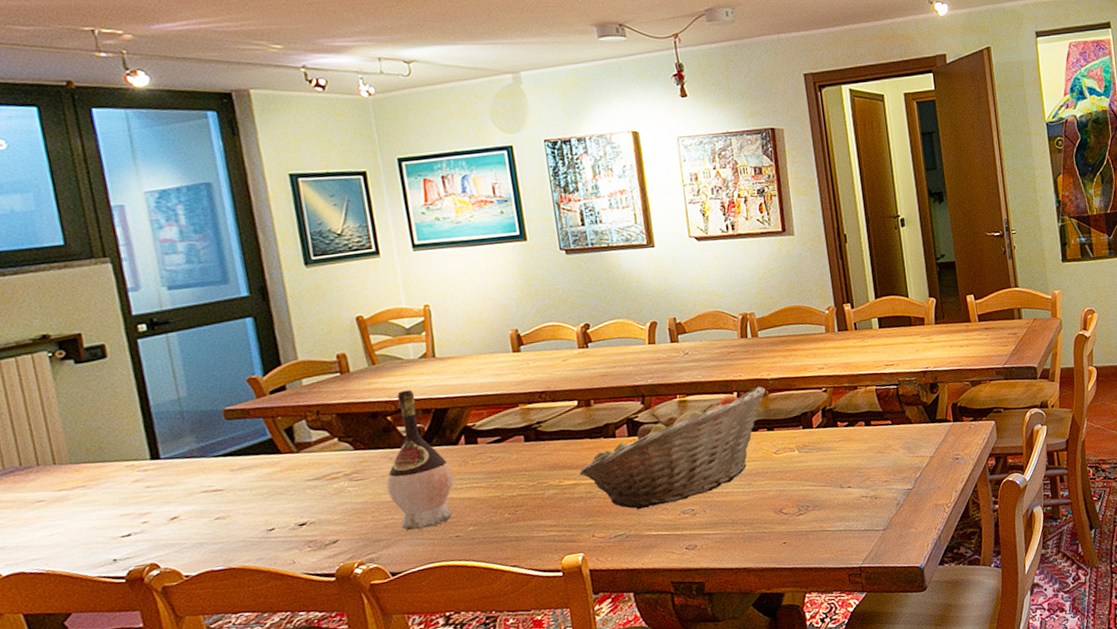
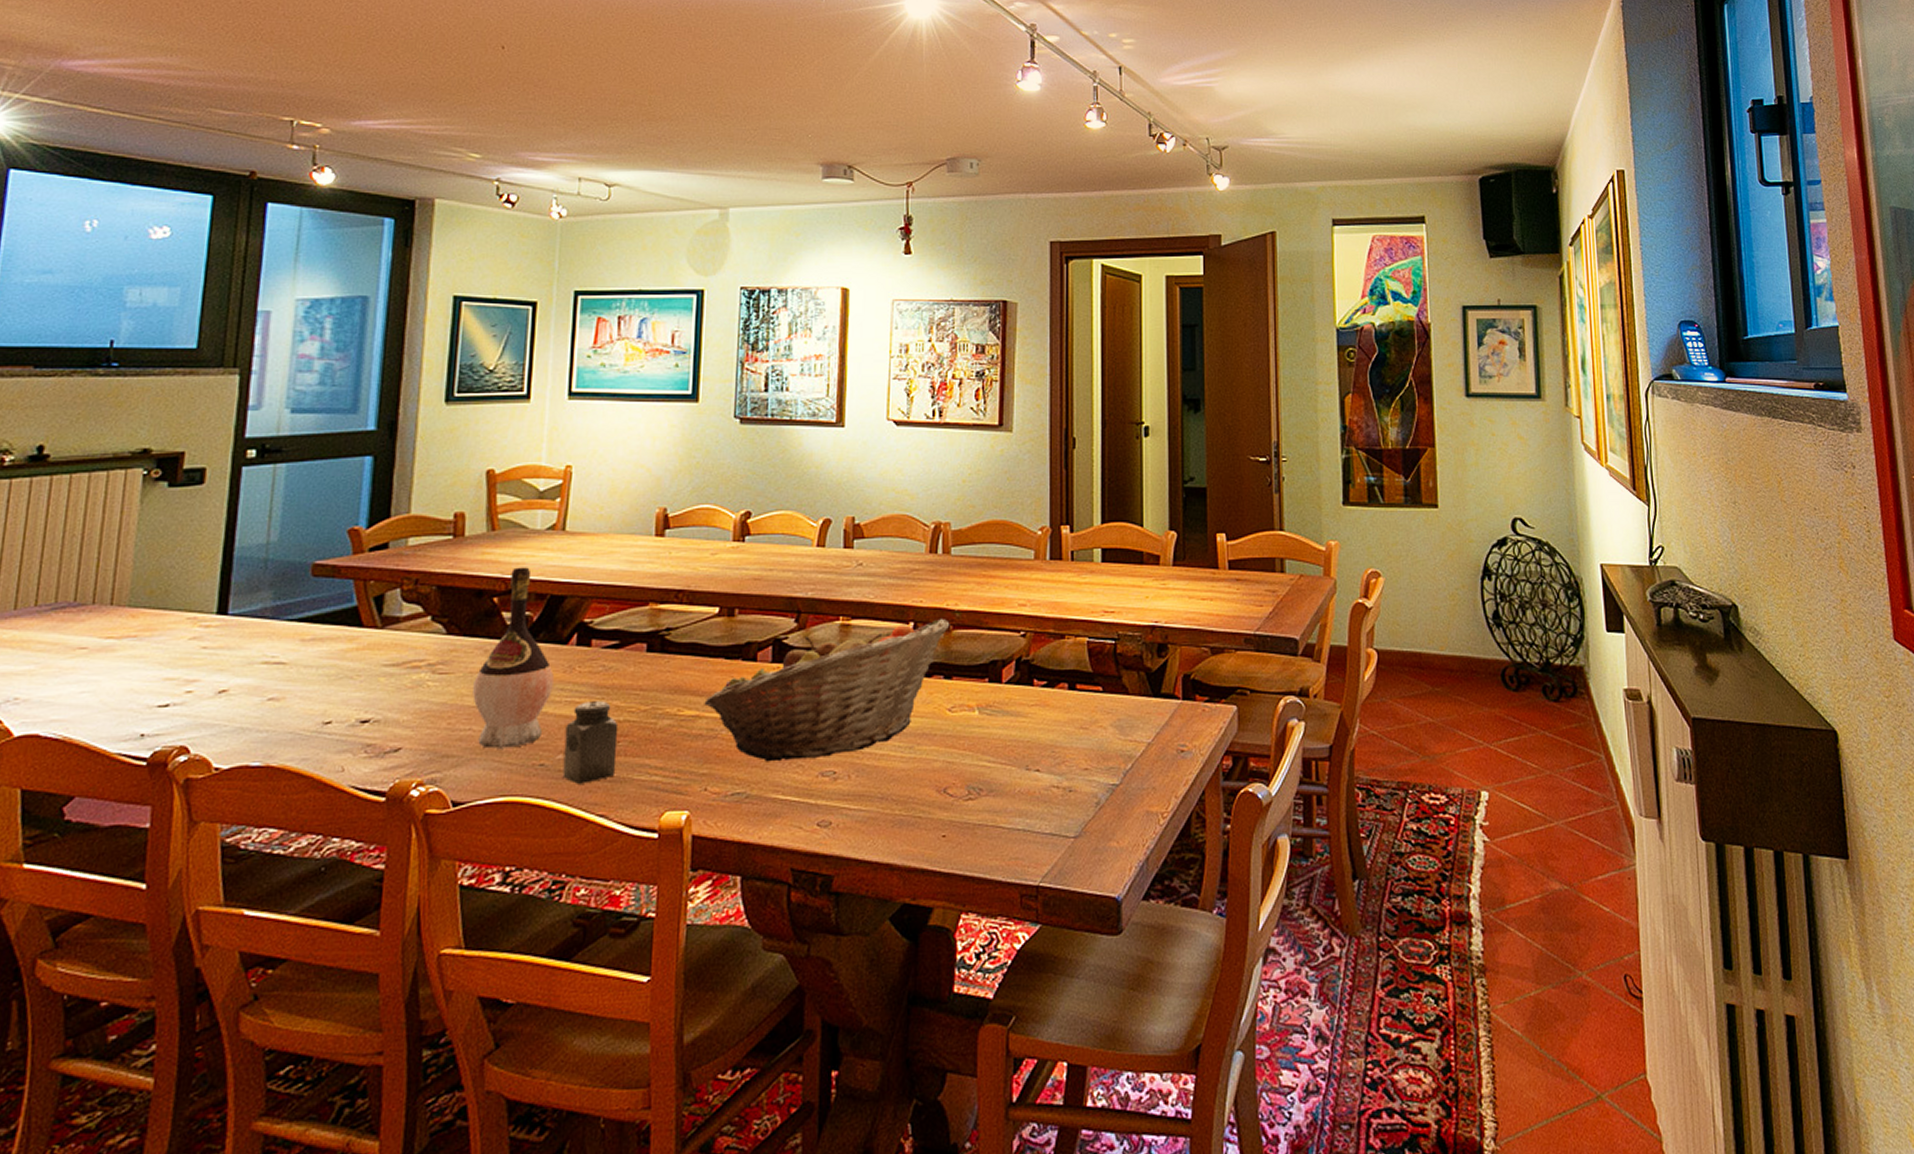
salt shaker: none [470,483,519,546] -> present [562,701,619,784]

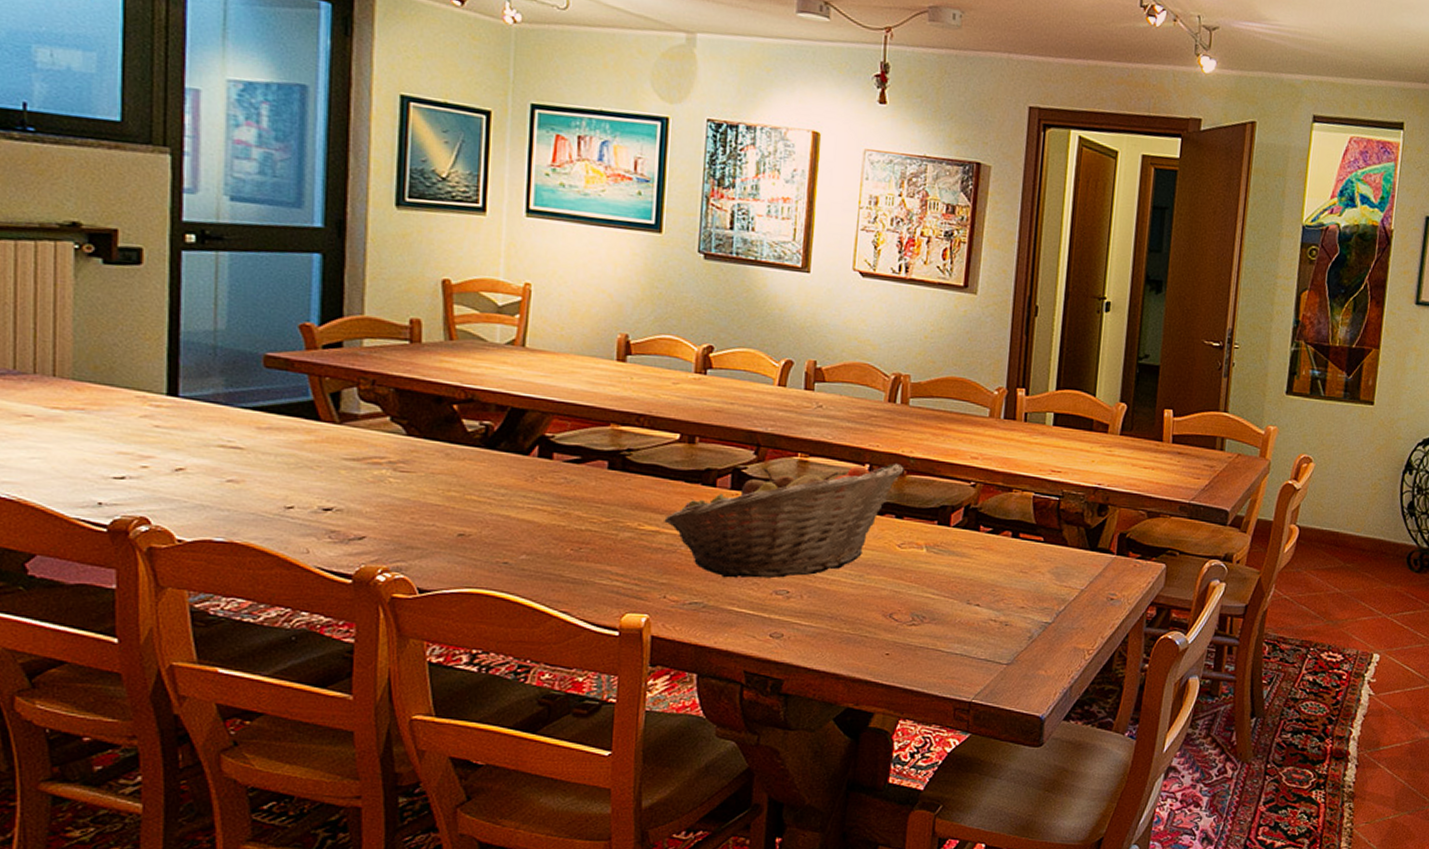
wine bottle: present [473,567,554,749] -> none [435,378,516,545]
salt shaker: present [562,701,619,784] -> none [526,509,581,583]

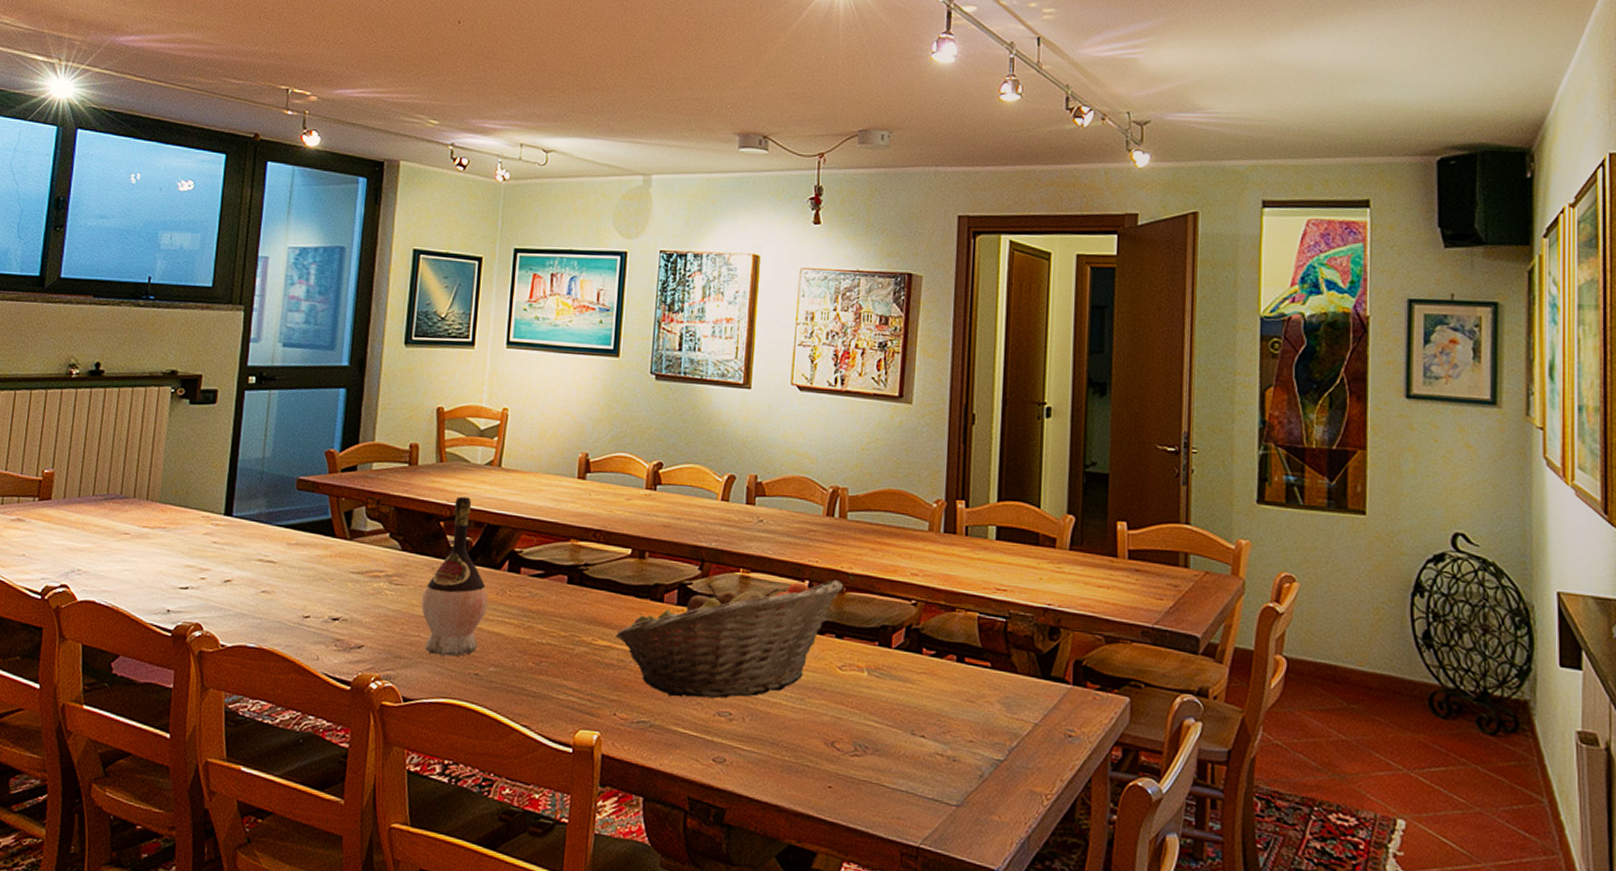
wine bottle: none [435,378,516,545] -> present [421,496,488,657]

